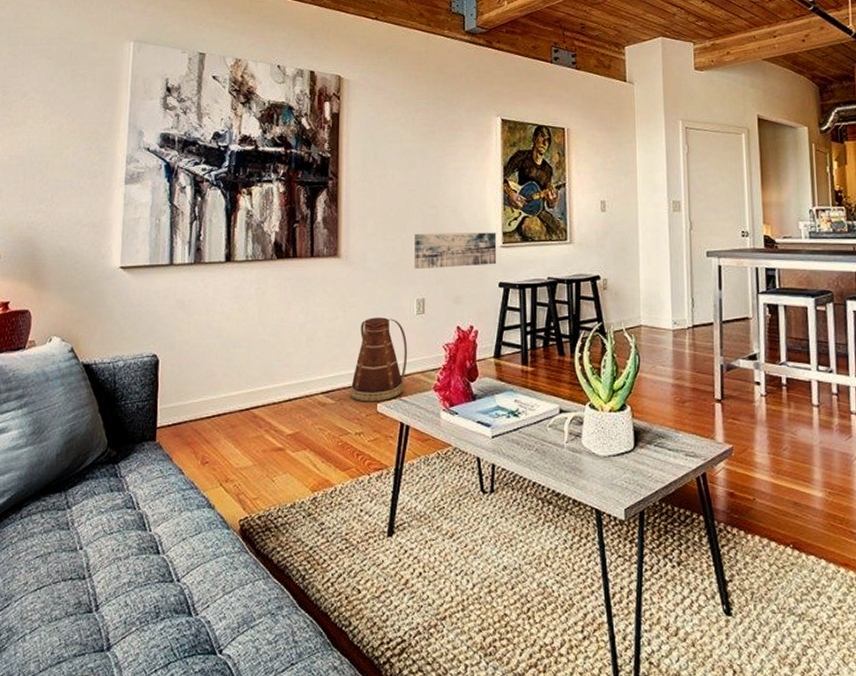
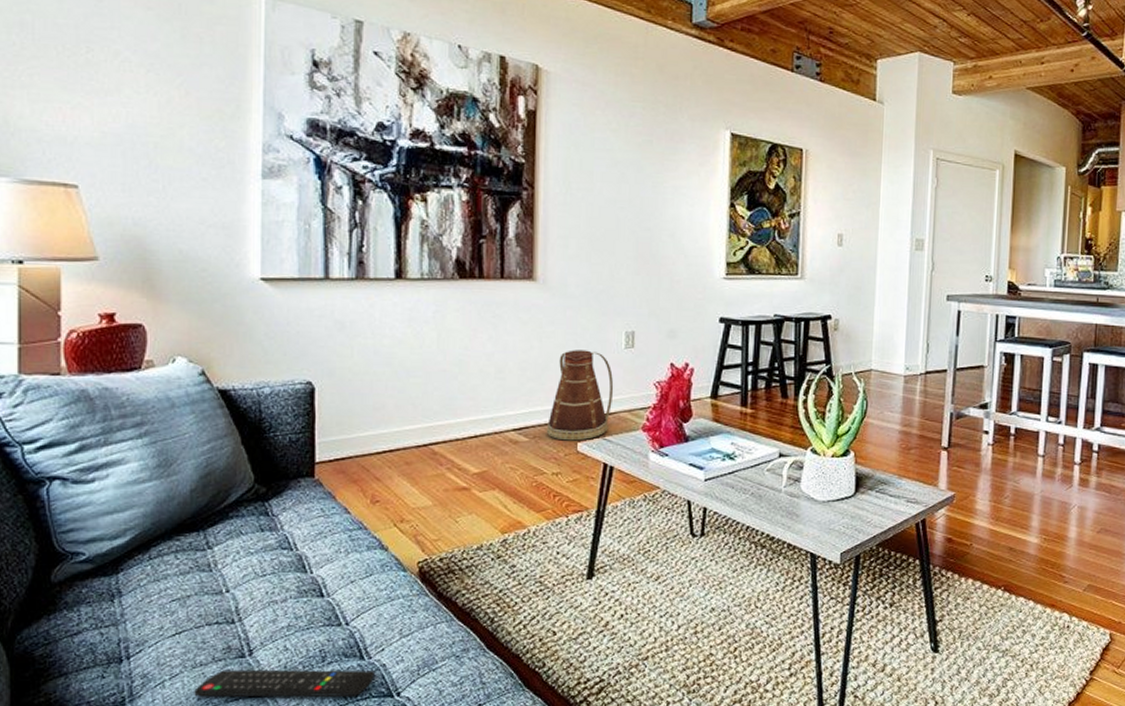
remote control: none [49,624,200,653] -> present [194,669,374,697]
wall art: present [413,232,497,270] -> none [622,258,719,299]

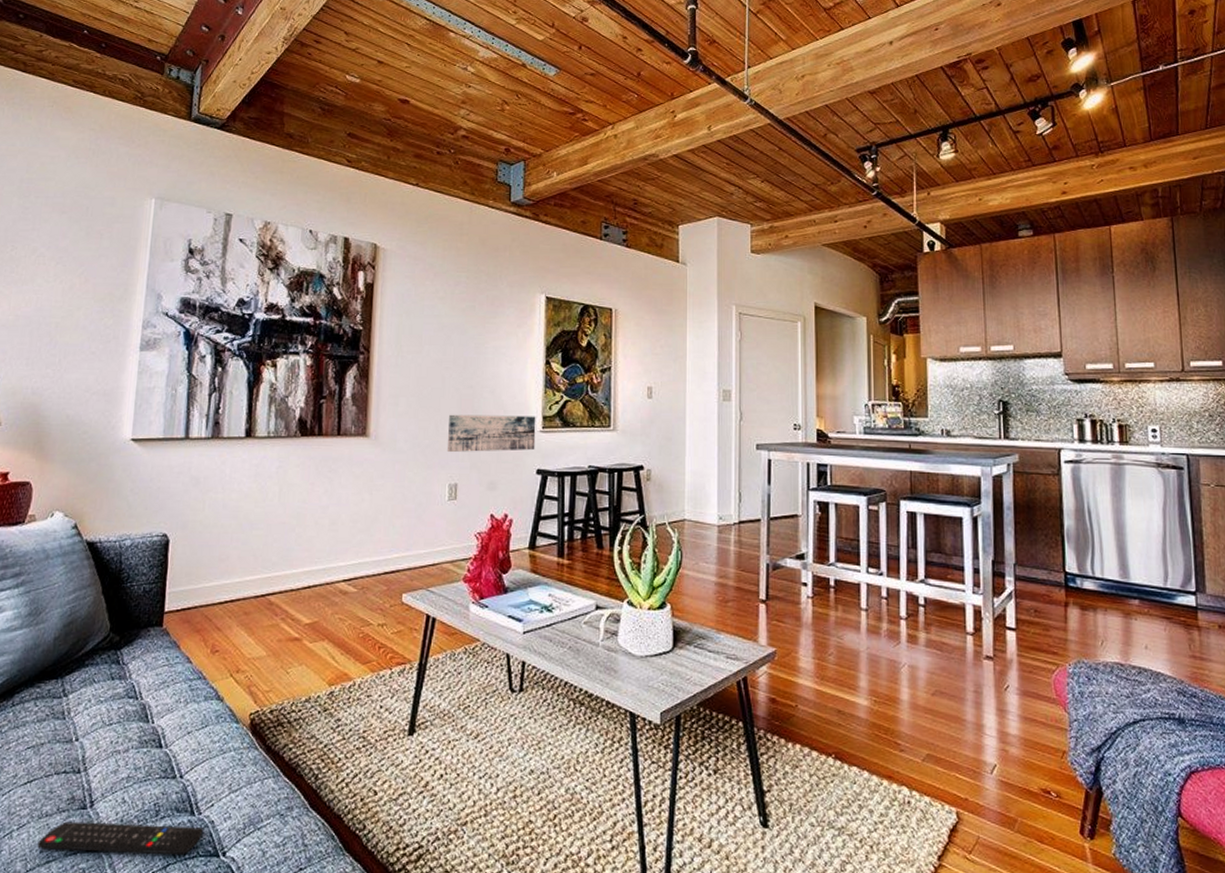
basket: present [546,350,614,441] -> none [373,502,437,592]
wall art: none [622,258,719,299] -> present [446,414,536,453]

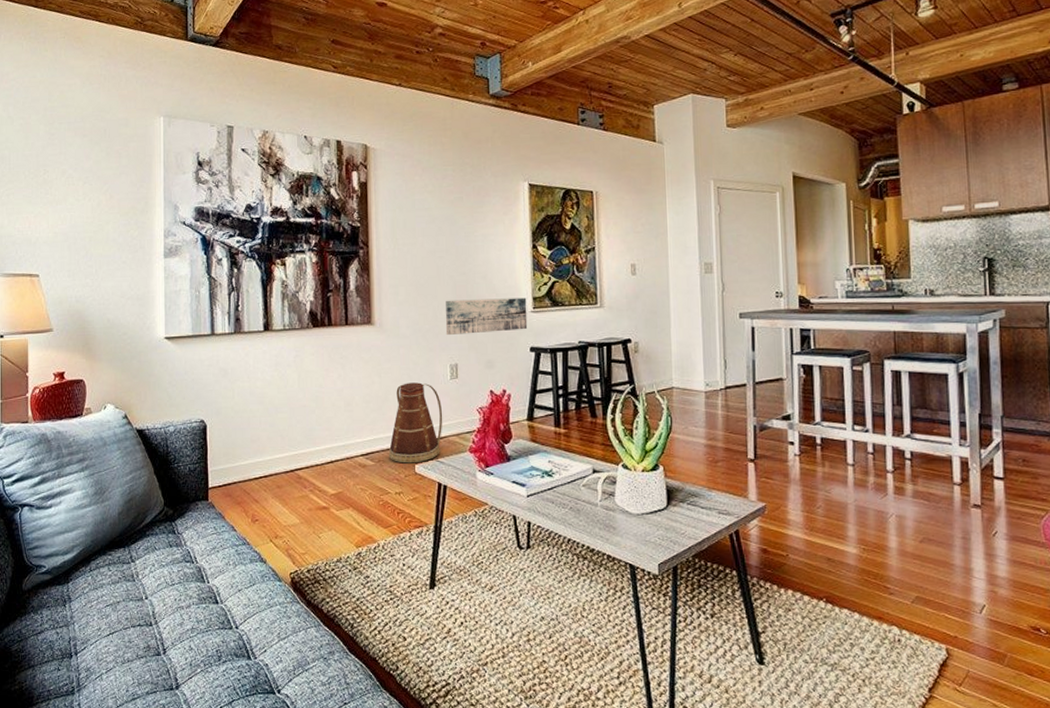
remote control: present [37,821,203,854] -> none [124,666,259,692]
basket: none [373,502,437,592] -> present [388,382,443,463]

